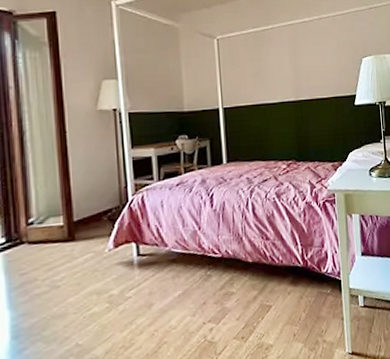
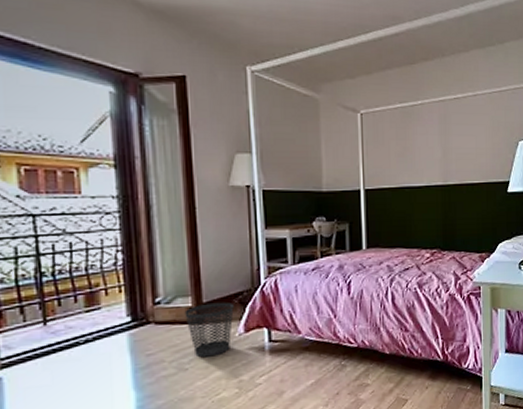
wastebasket: none [56,219,104,275] -> present [184,301,234,358]

